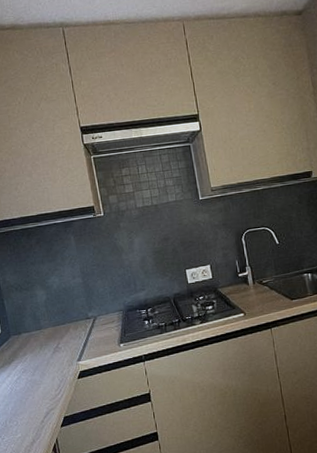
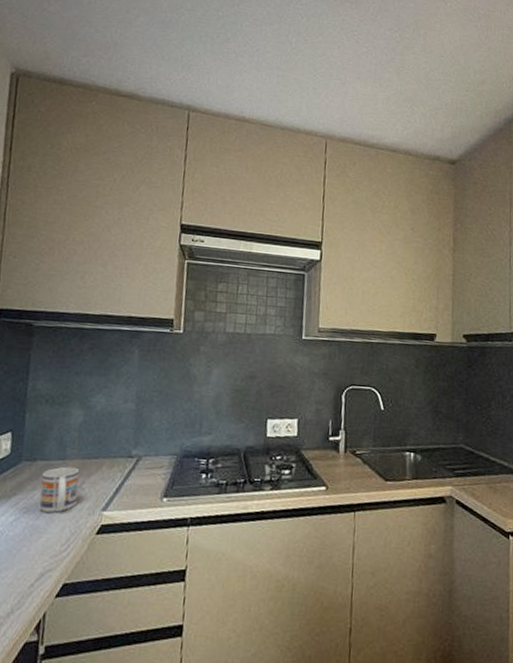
mug: none [28,333,58,369] -> present [39,466,80,513]

